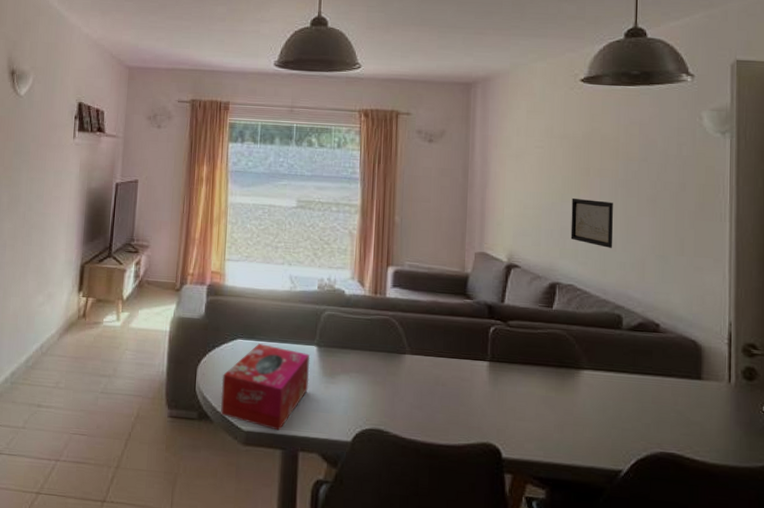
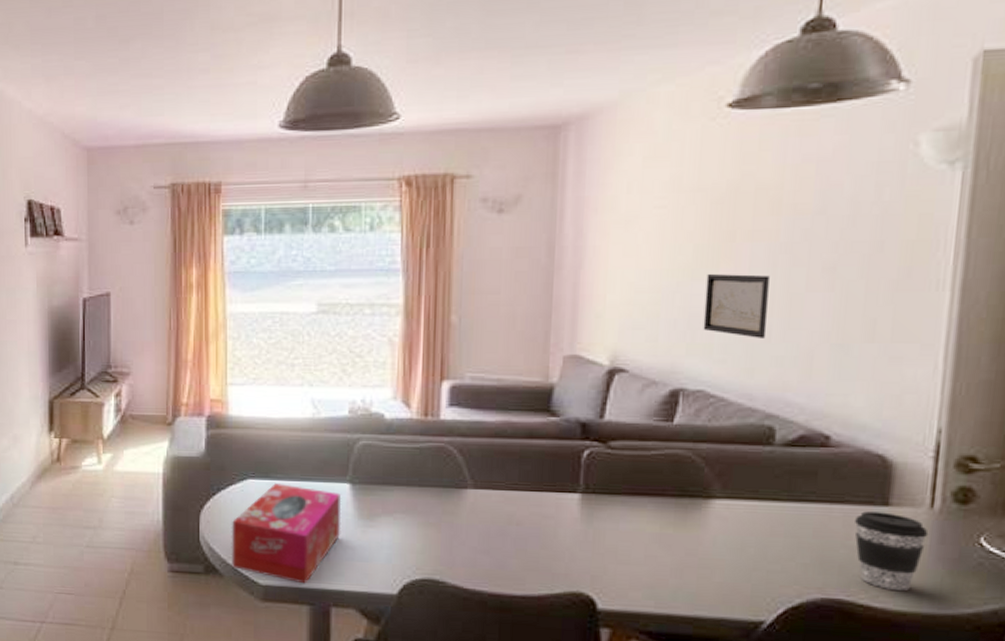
coffee cup: none [680,383,729,447] -> present [855,511,929,590]

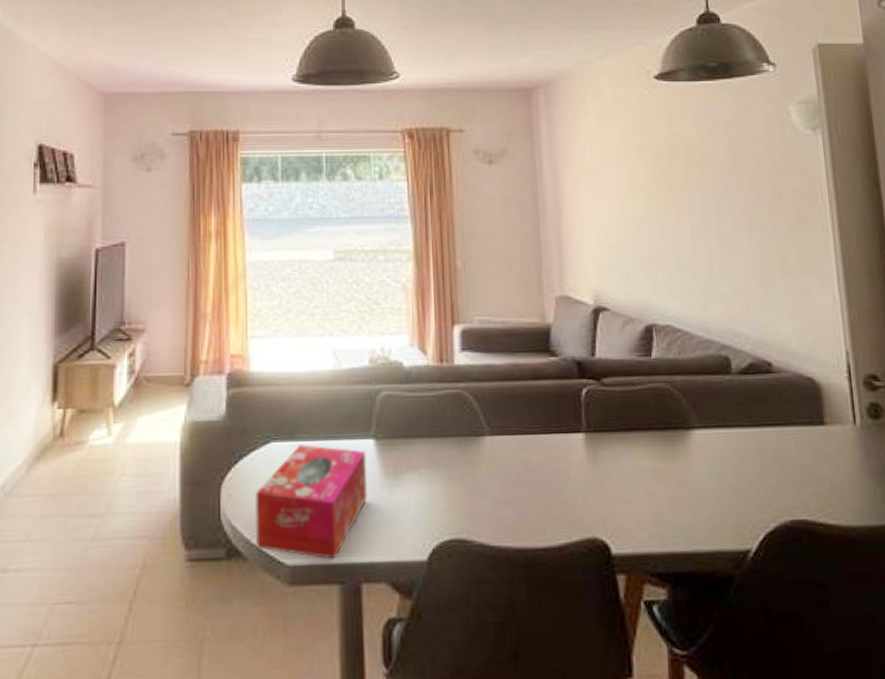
wall art: present [703,273,770,338] -> none [659,218,711,276]
coffee cup: present [855,511,929,590] -> none [803,431,857,506]

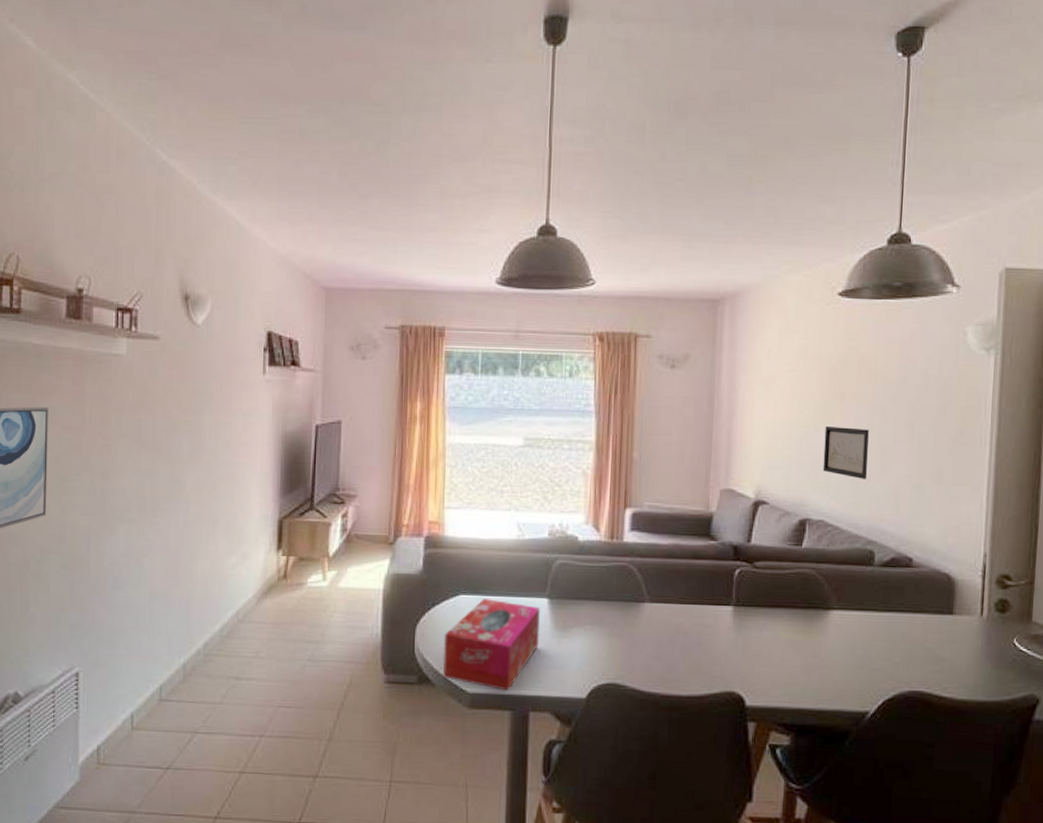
wall art: none [659,218,711,276] -> present [823,425,869,479]

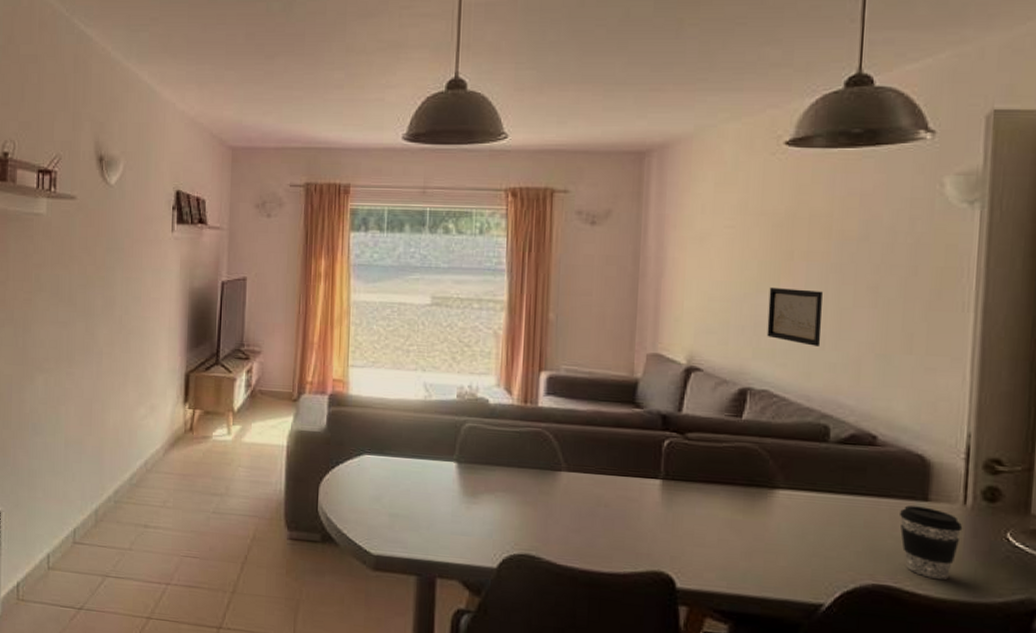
tissue box: present [442,599,541,691] -> none [346,459,449,555]
coffee cup: none [931,619,980,683] -> present [900,505,963,579]

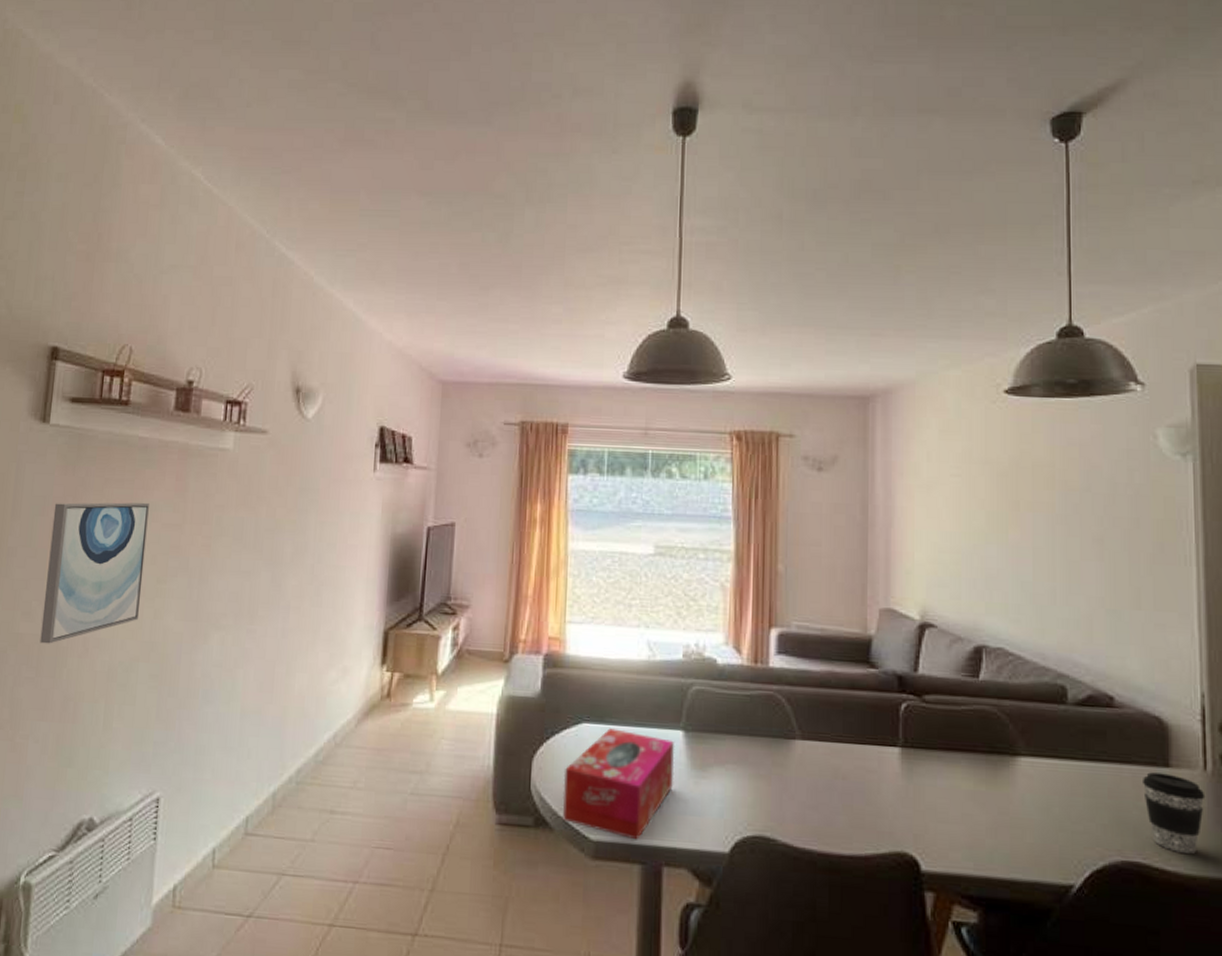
tissue box: none [346,459,449,555] -> present [562,728,675,840]
wall art: present [766,287,823,346] -> none [998,538,1052,601]

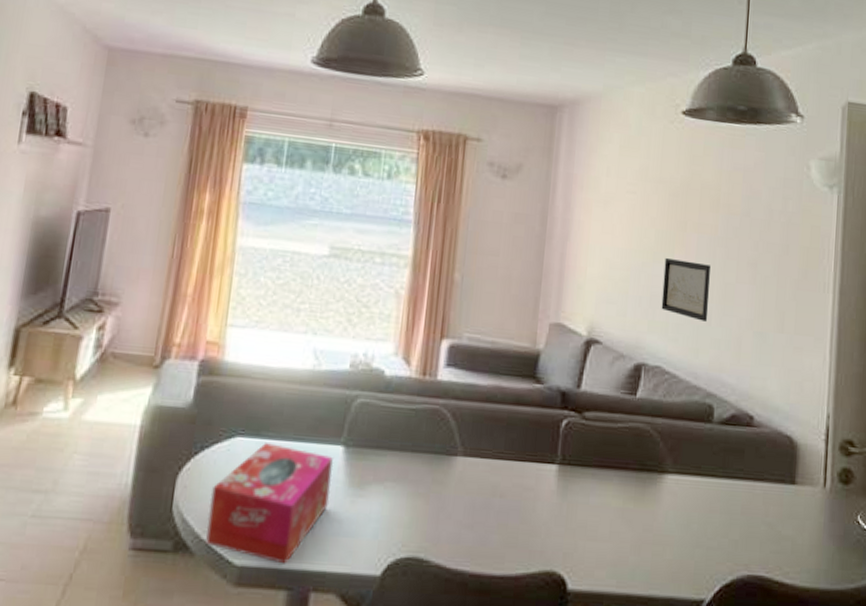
wall art: none [998,538,1052,601] -> present [661,257,711,322]
coffee cup: present [1143,772,1206,854] -> none [772,489,823,567]

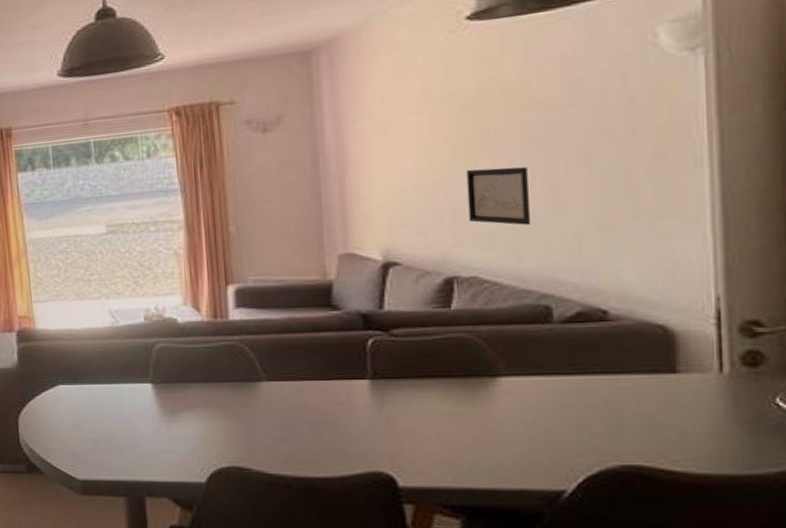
tissue box: present [206,443,334,564] -> none [47,387,148,477]

